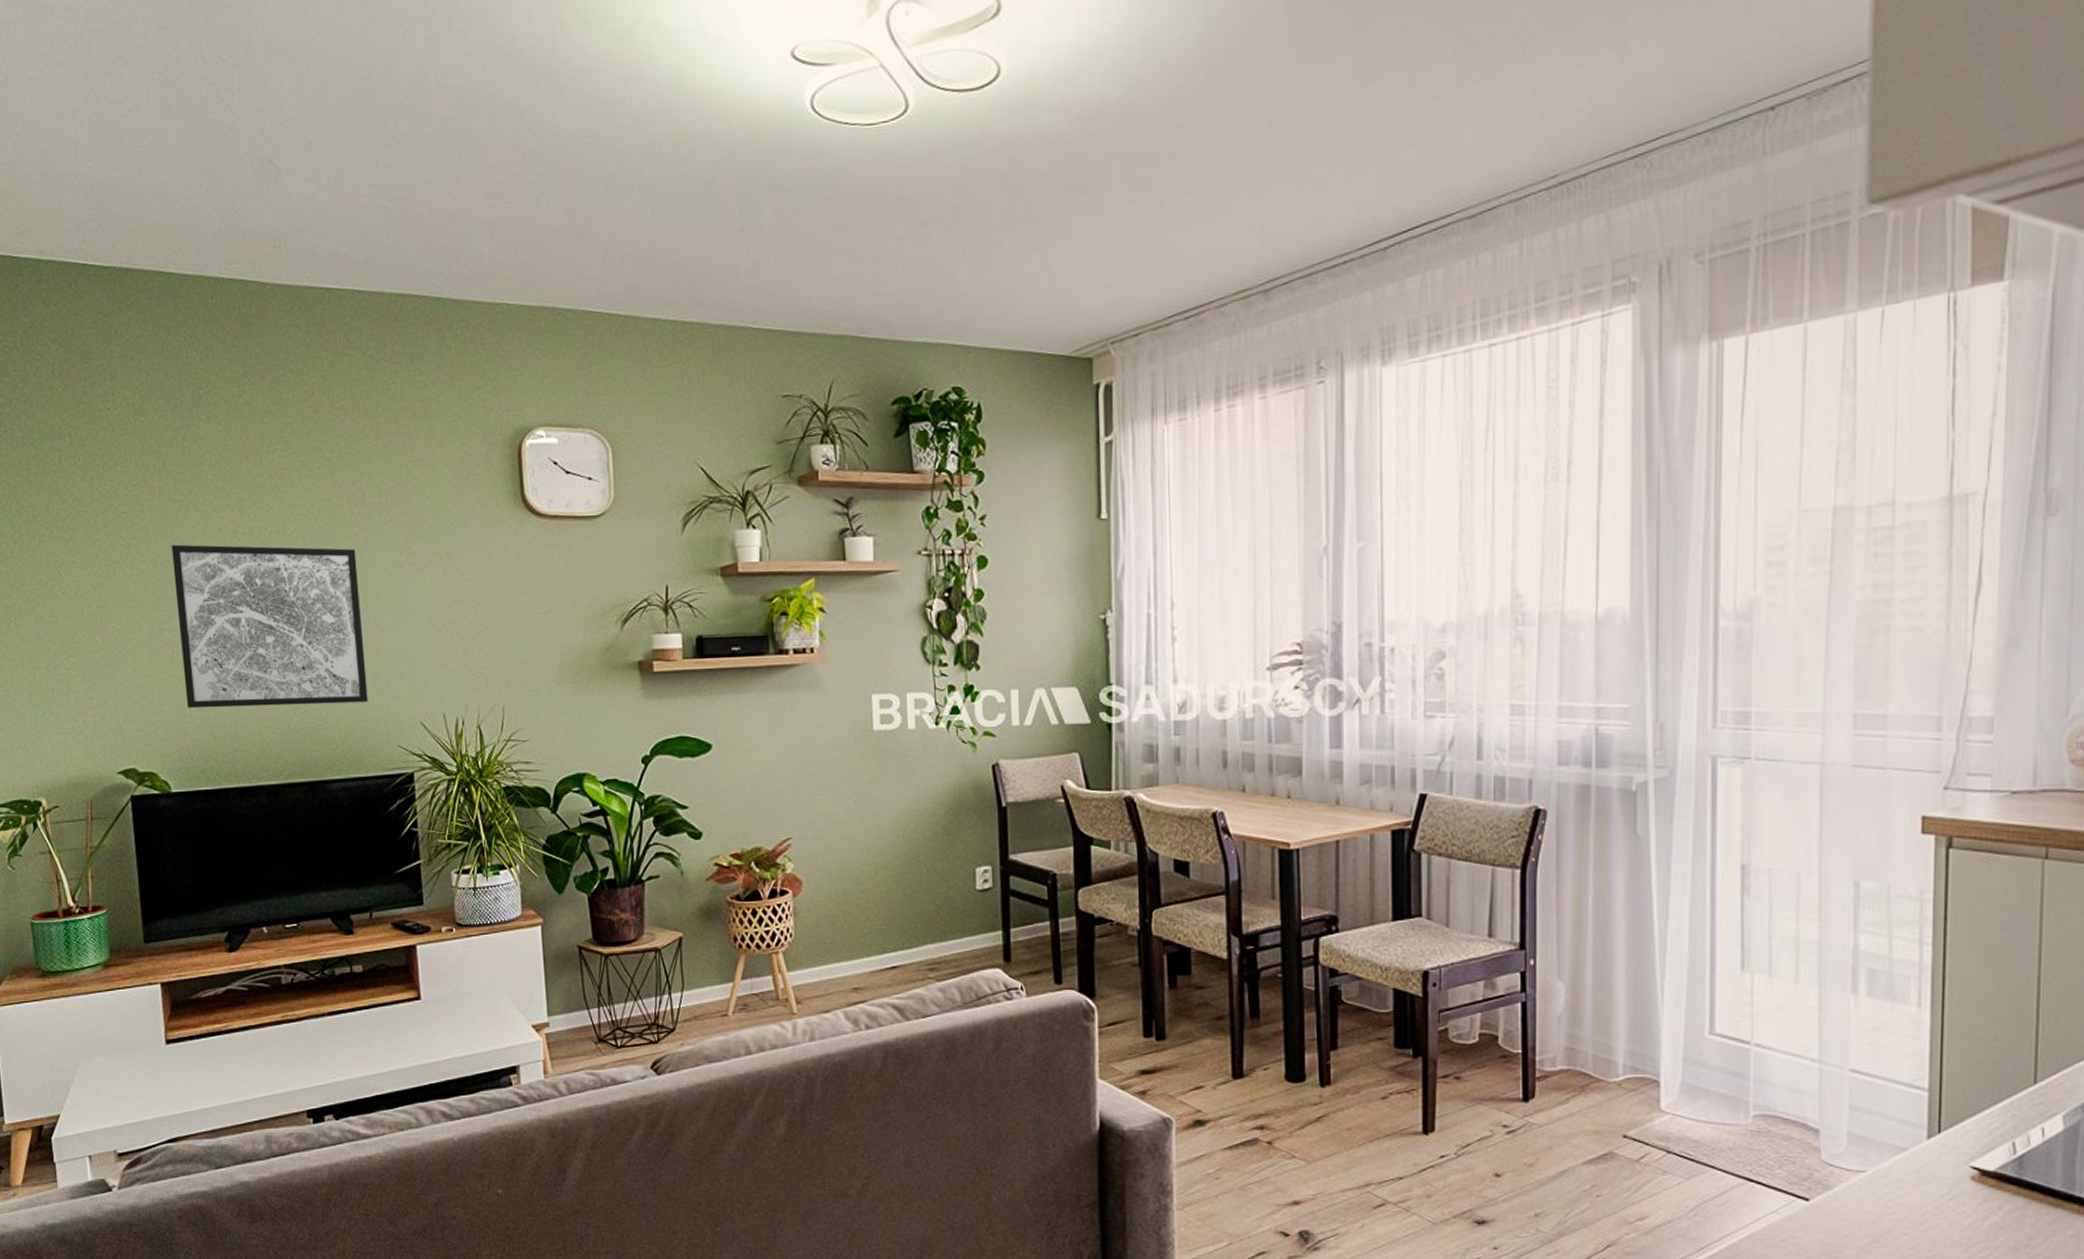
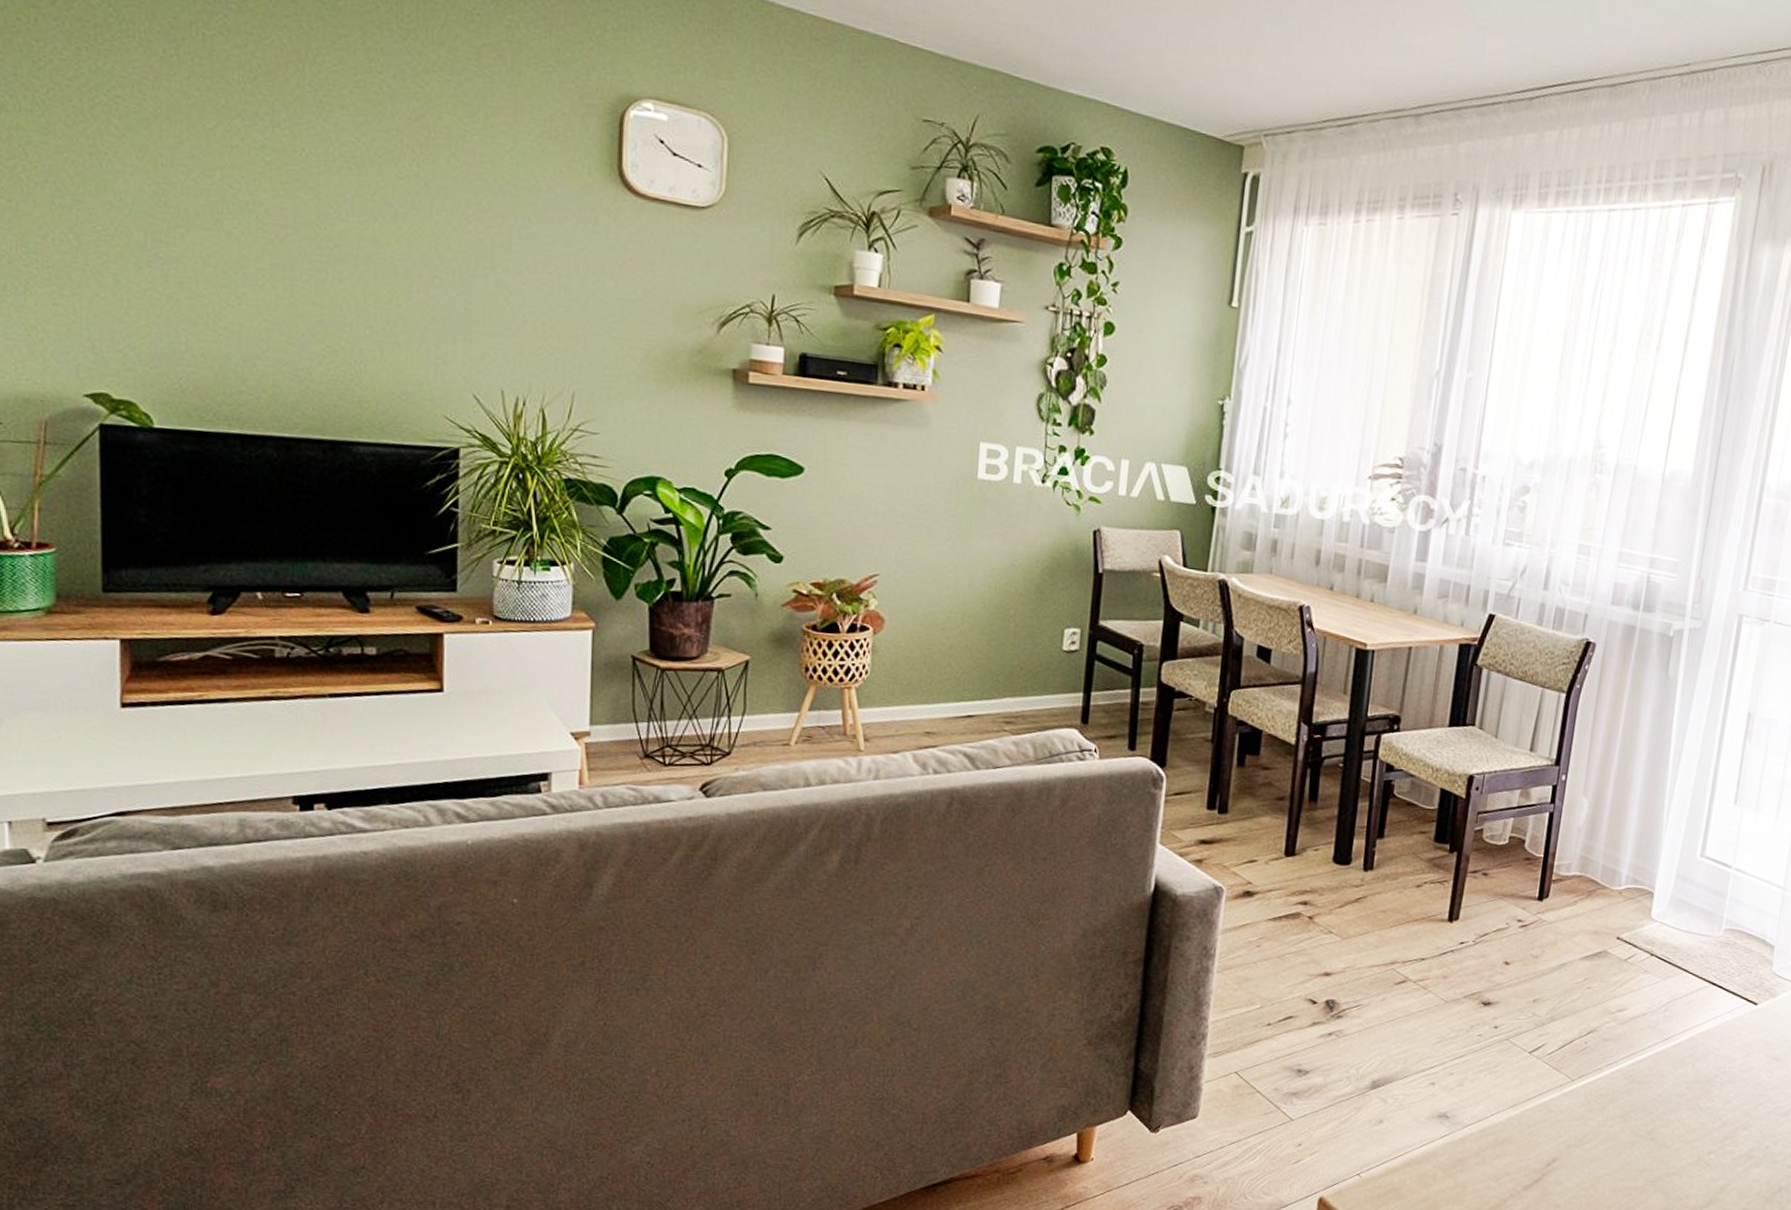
wall art: present [171,544,368,709] -> none [178,145,413,364]

